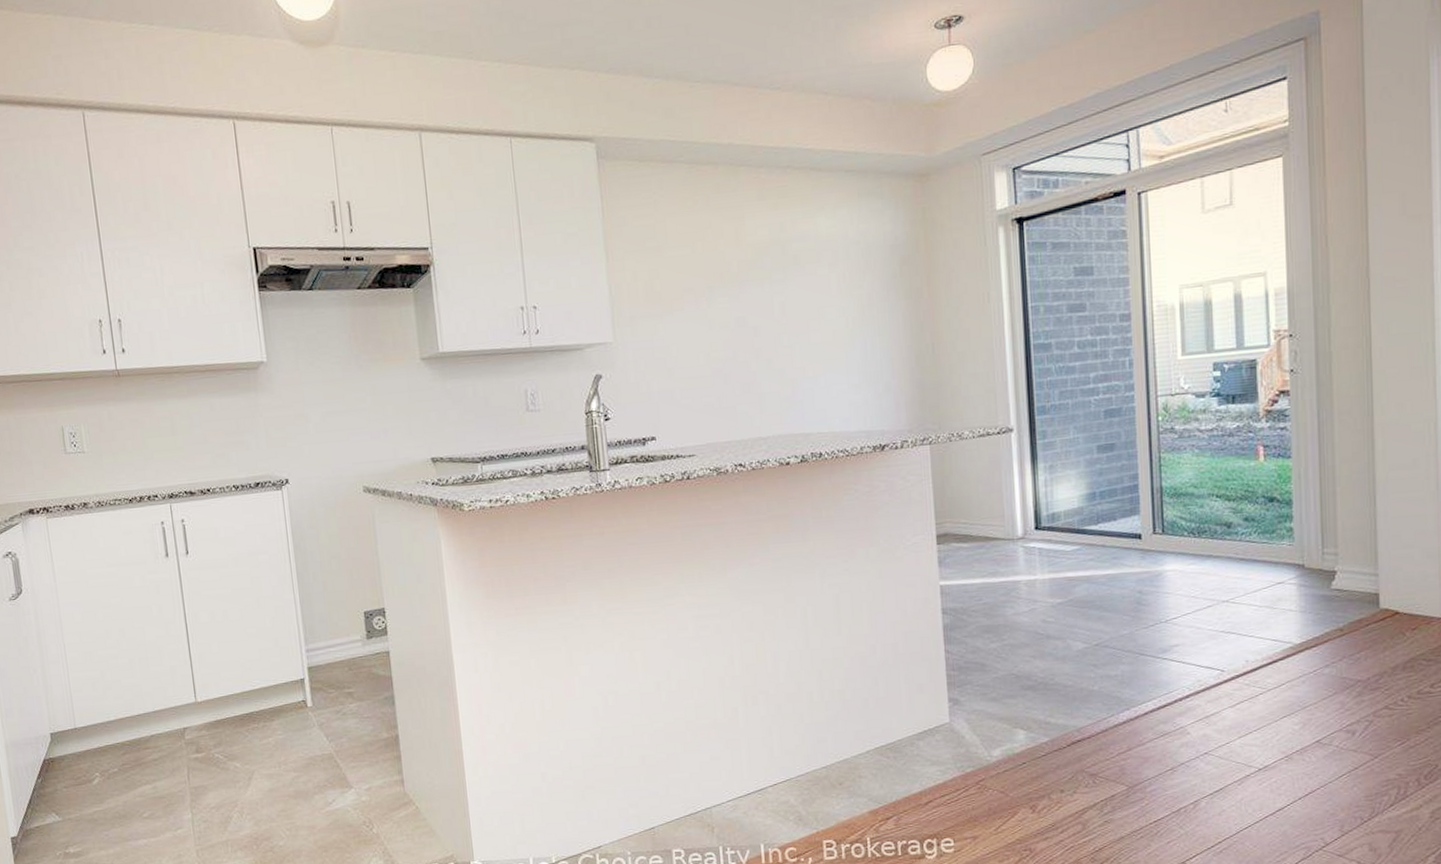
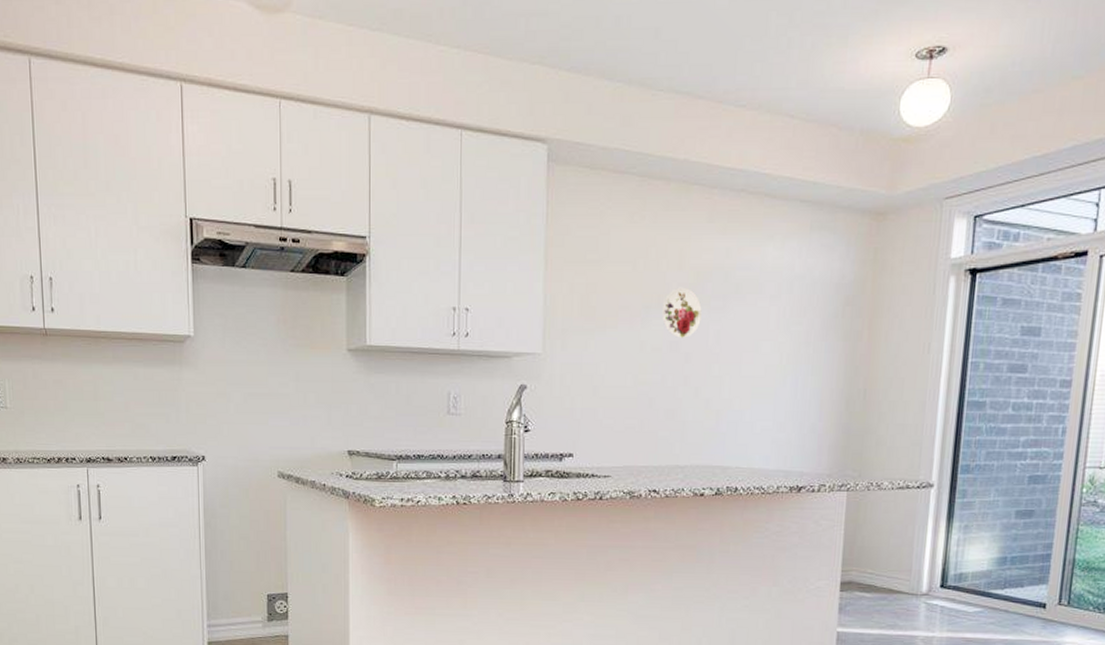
decorative plate: none [725,264,765,313] -> present [662,287,702,338]

